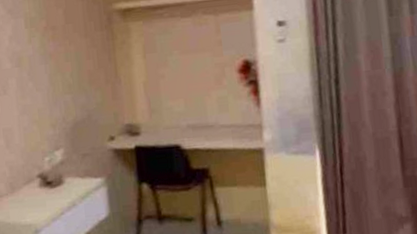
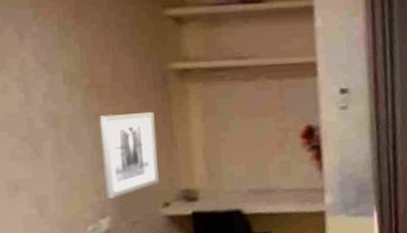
wall art: none [54,50,105,132] -> present [99,112,159,199]

